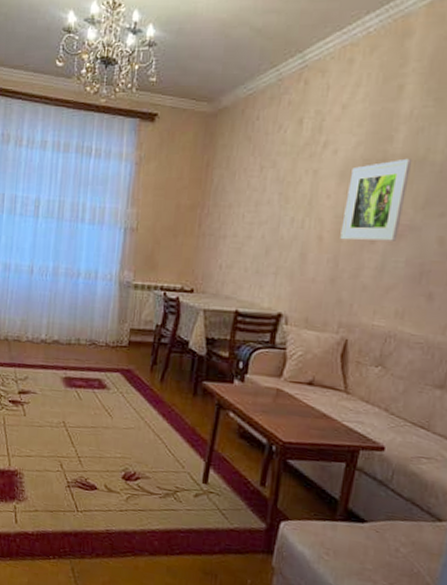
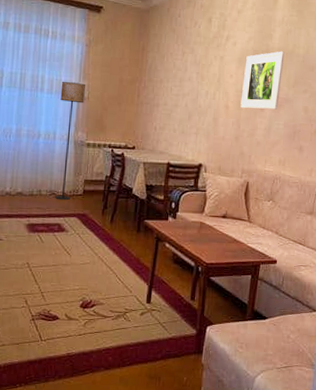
floor lamp: none [96,209,134,353] -> present [55,81,85,201]

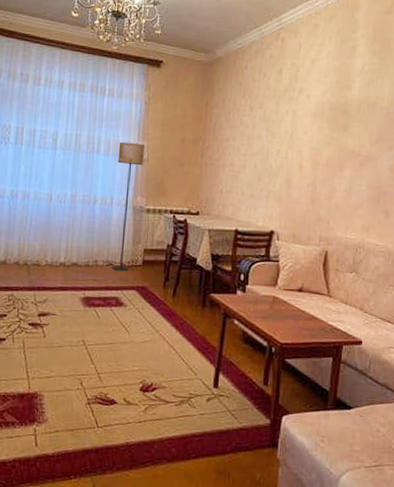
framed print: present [240,51,285,110] -> none [316,103,367,169]

